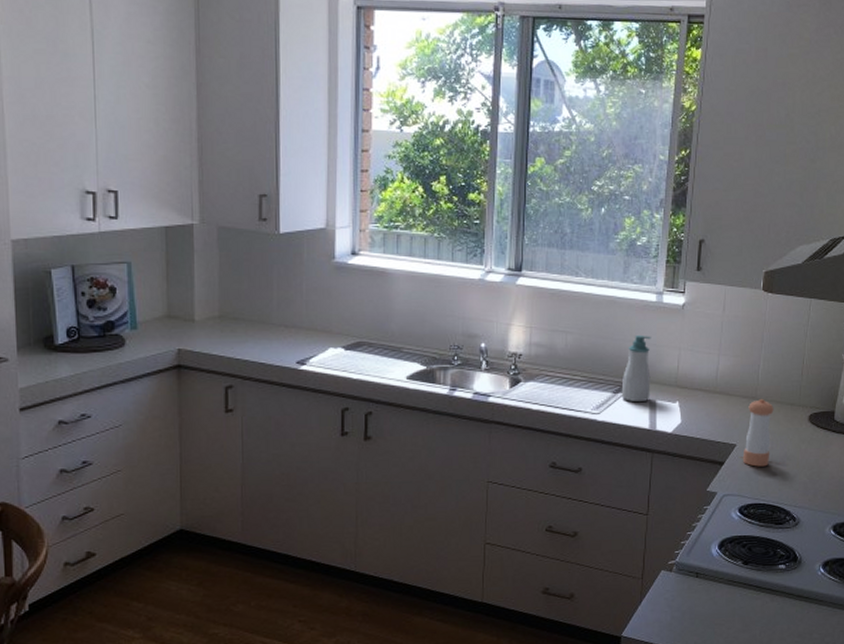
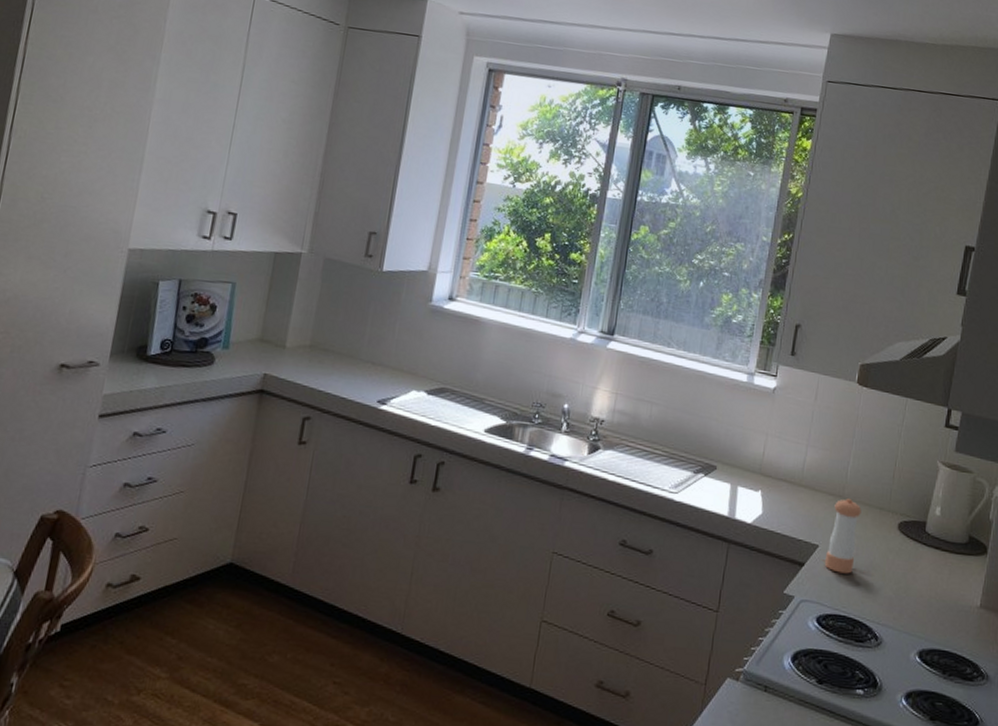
soap bottle: present [621,334,651,403] -> none [701,414,738,487]

